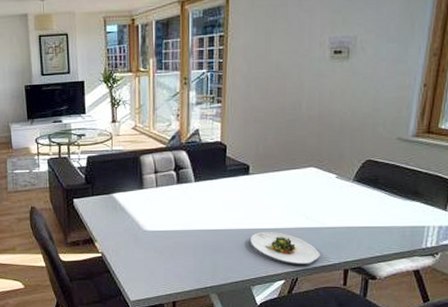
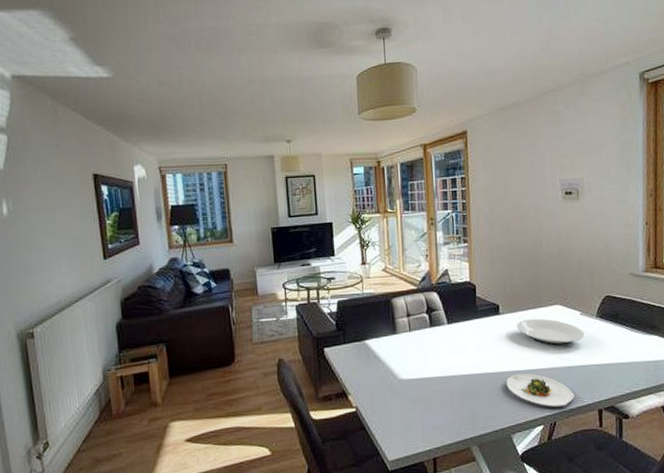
plate: none [265,179,339,207] -> present [516,318,585,346]

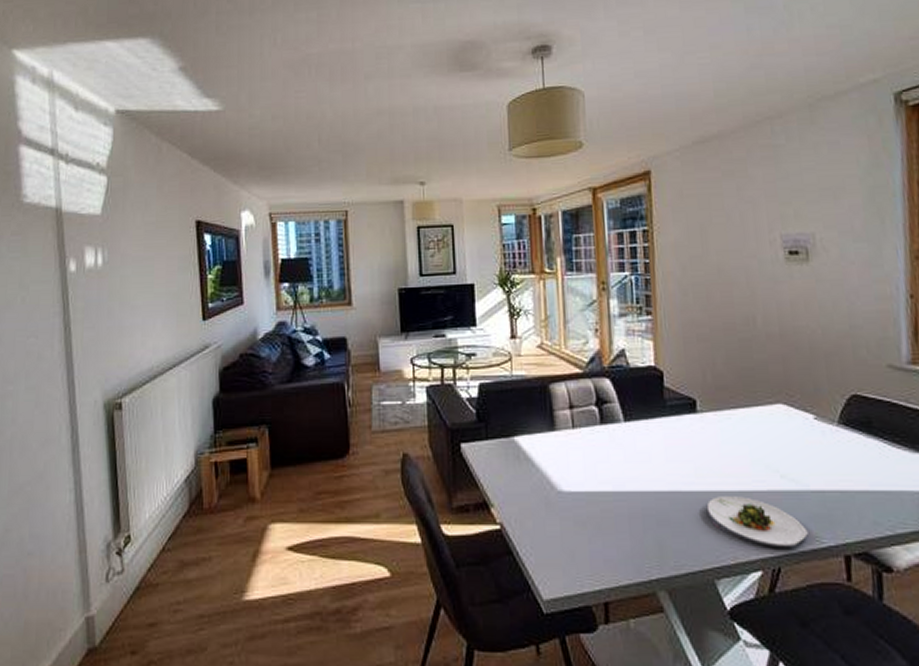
plate: present [516,318,585,346] -> none [720,420,822,461]

